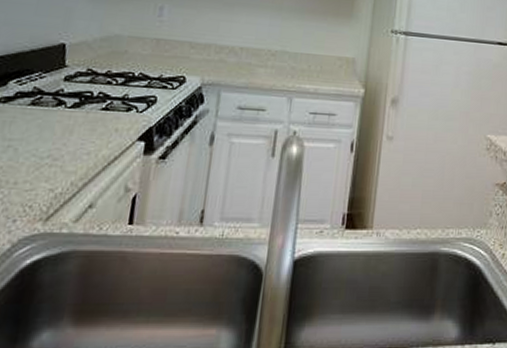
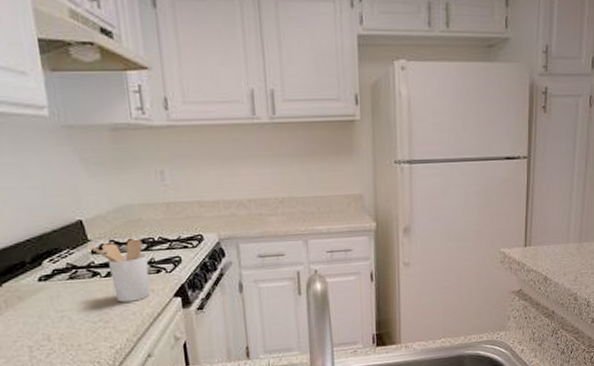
utensil holder: none [64,70,122,140] -> present [89,239,150,303]

